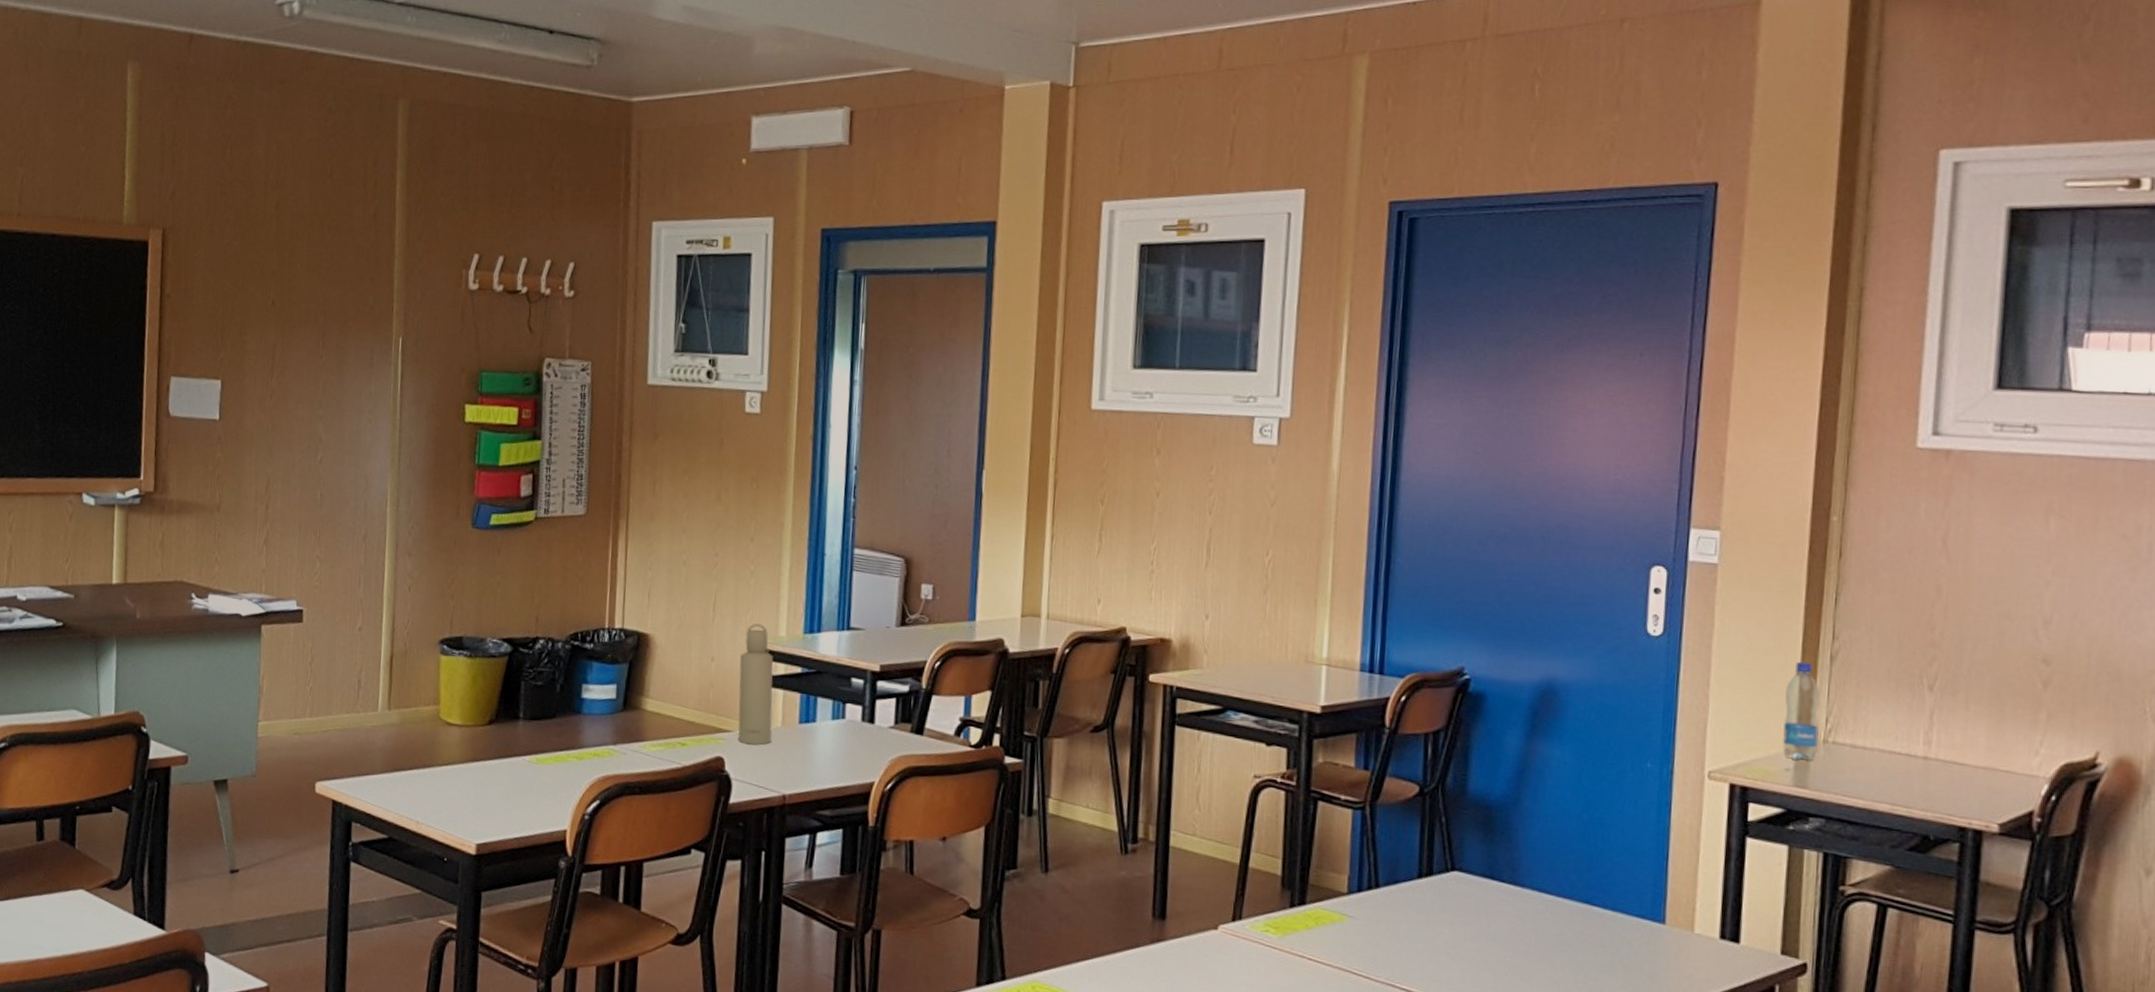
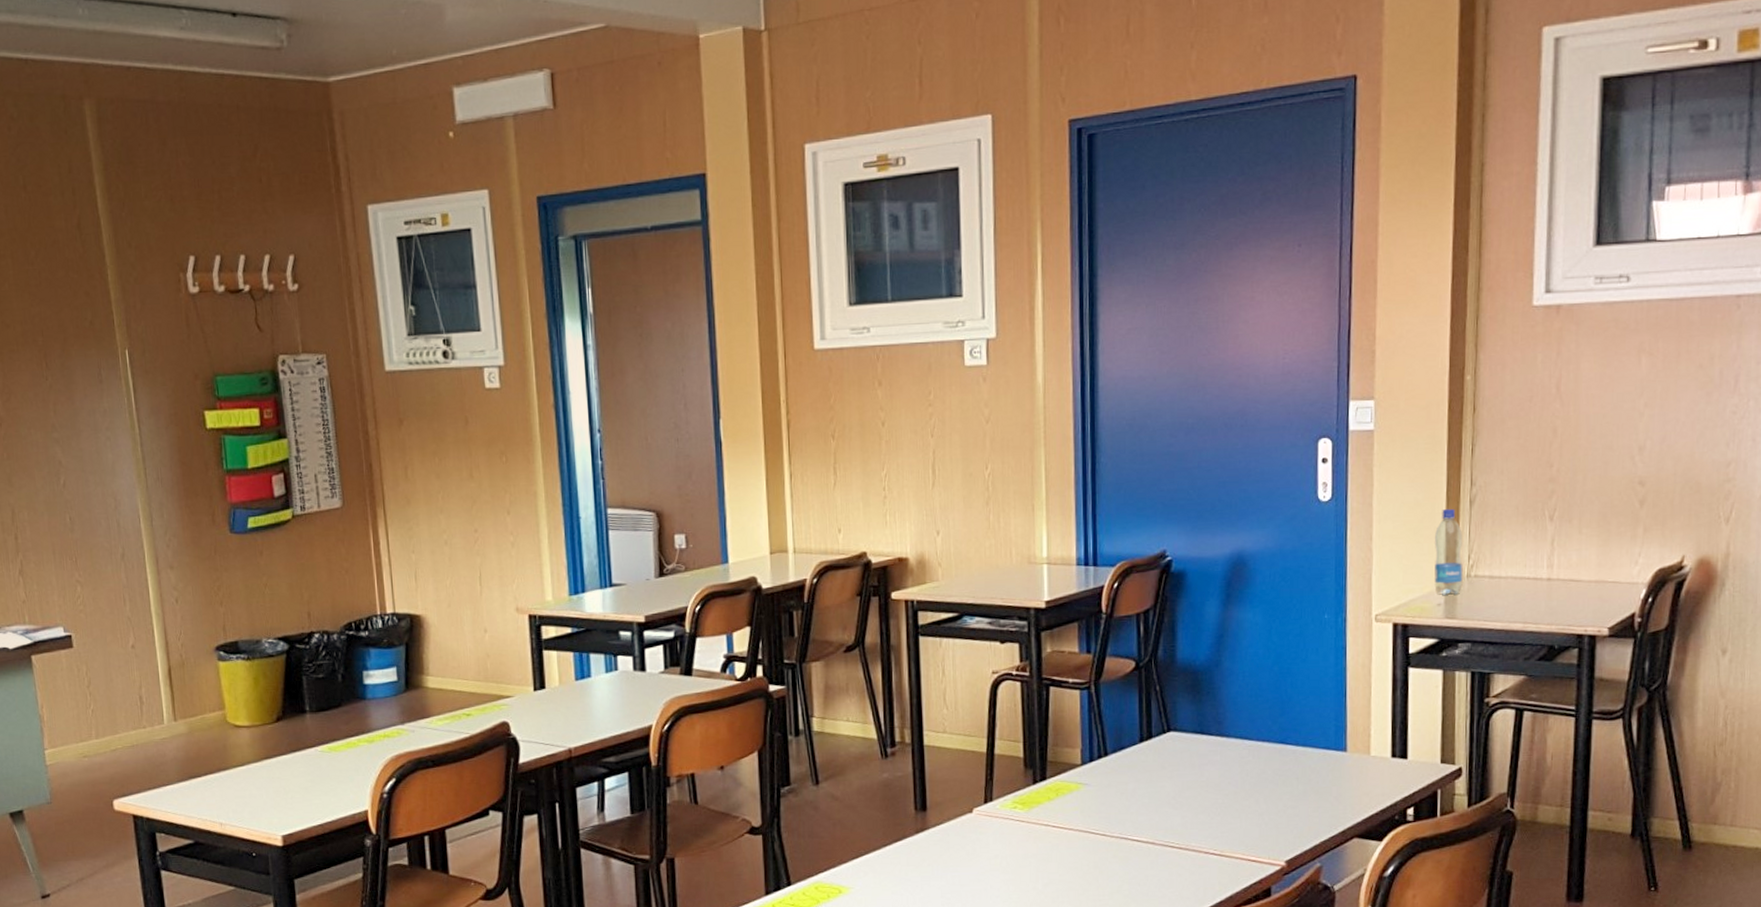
bottle: present [738,624,774,746] -> none [512,592,551,707]

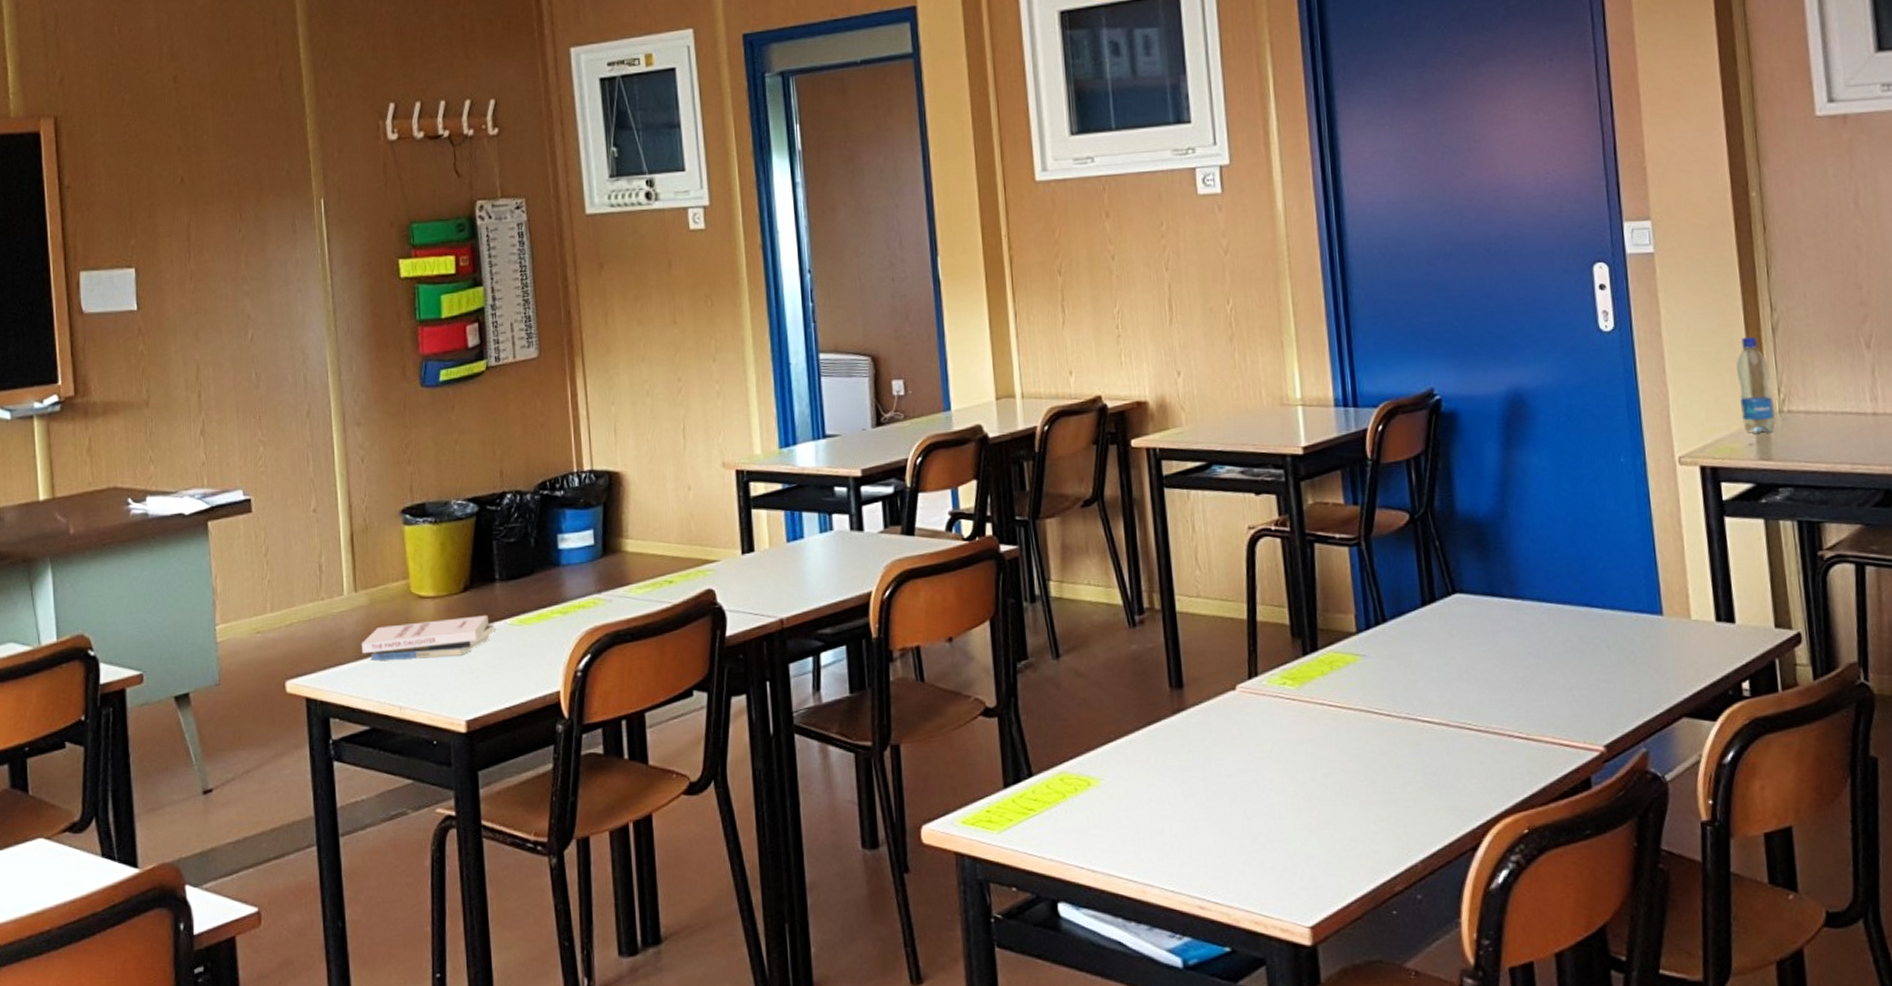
books: none [182,743,307,784] -> present [361,615,495,662]

